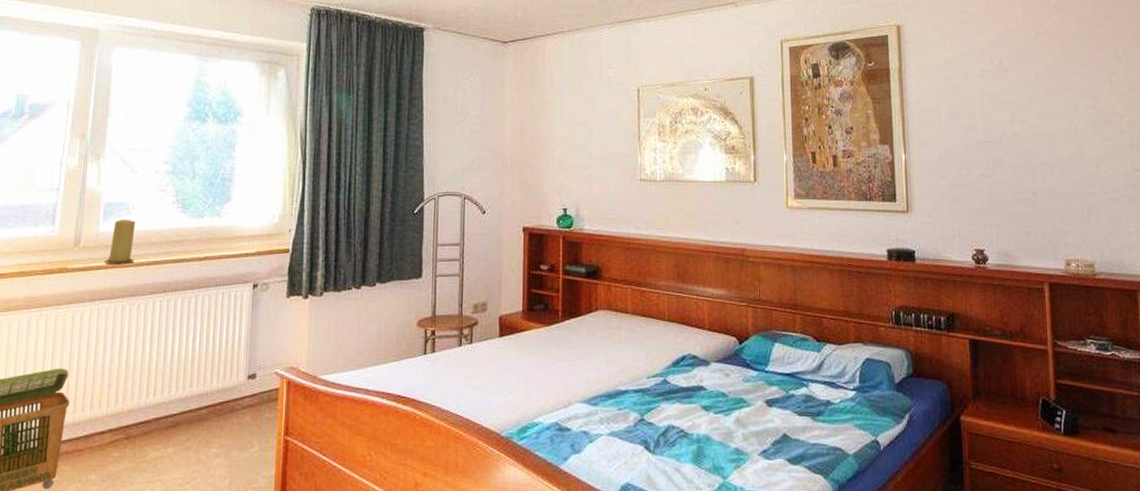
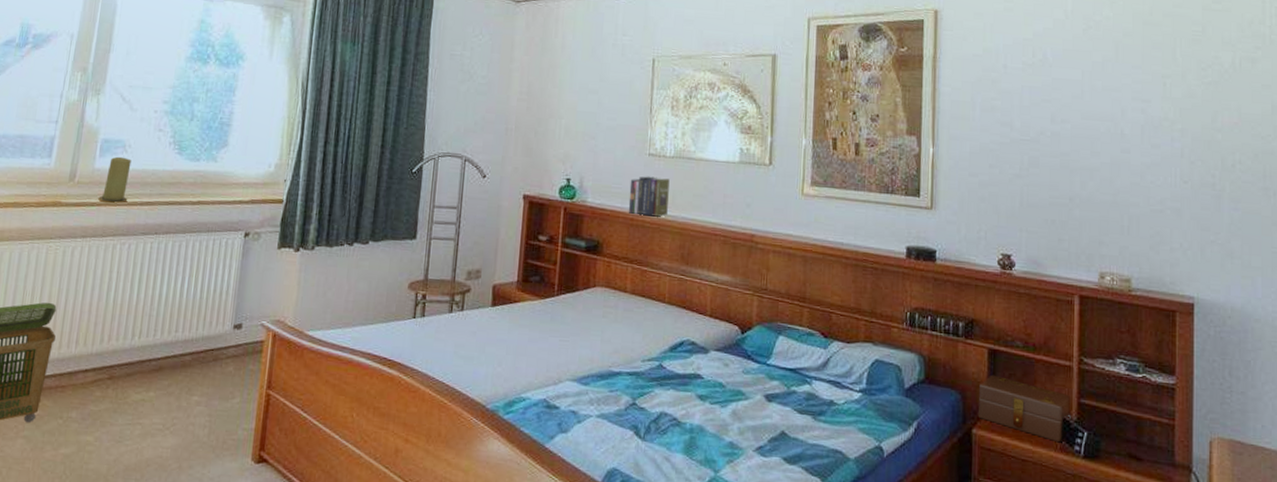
books: none [624,201,661,239] -> present [628,176,670,217]
jewelry box: none [963,364,1050,423] -> present [977,374,1071,443]

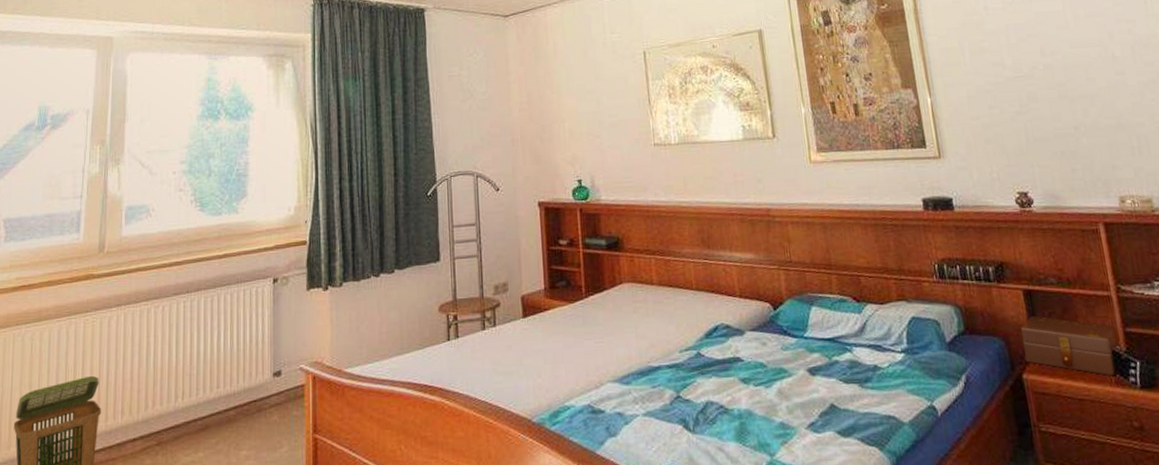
candle: present [98,156,132,203] -> none [128,221,157,268]
books: present [628,176,670,217] -> none [640,165,681,206]

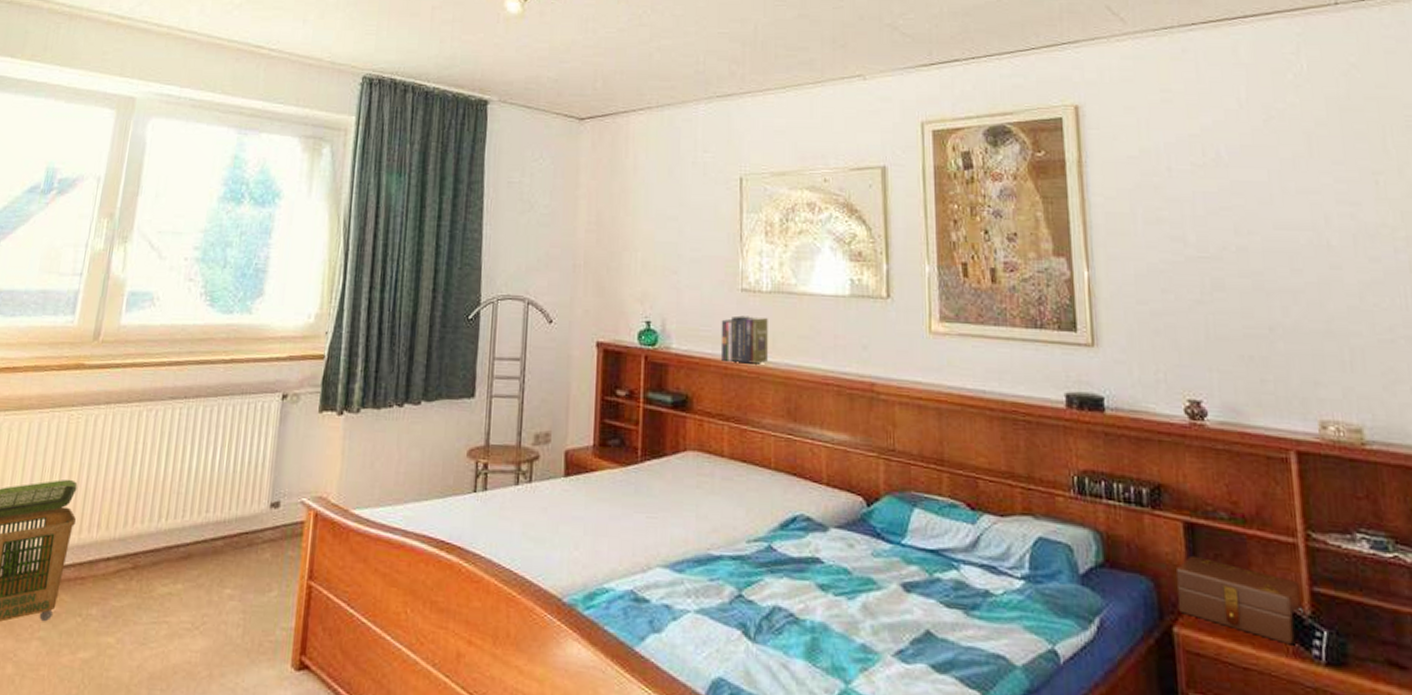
books: none [640,165,681,206] -> present [720,315,768,364]

